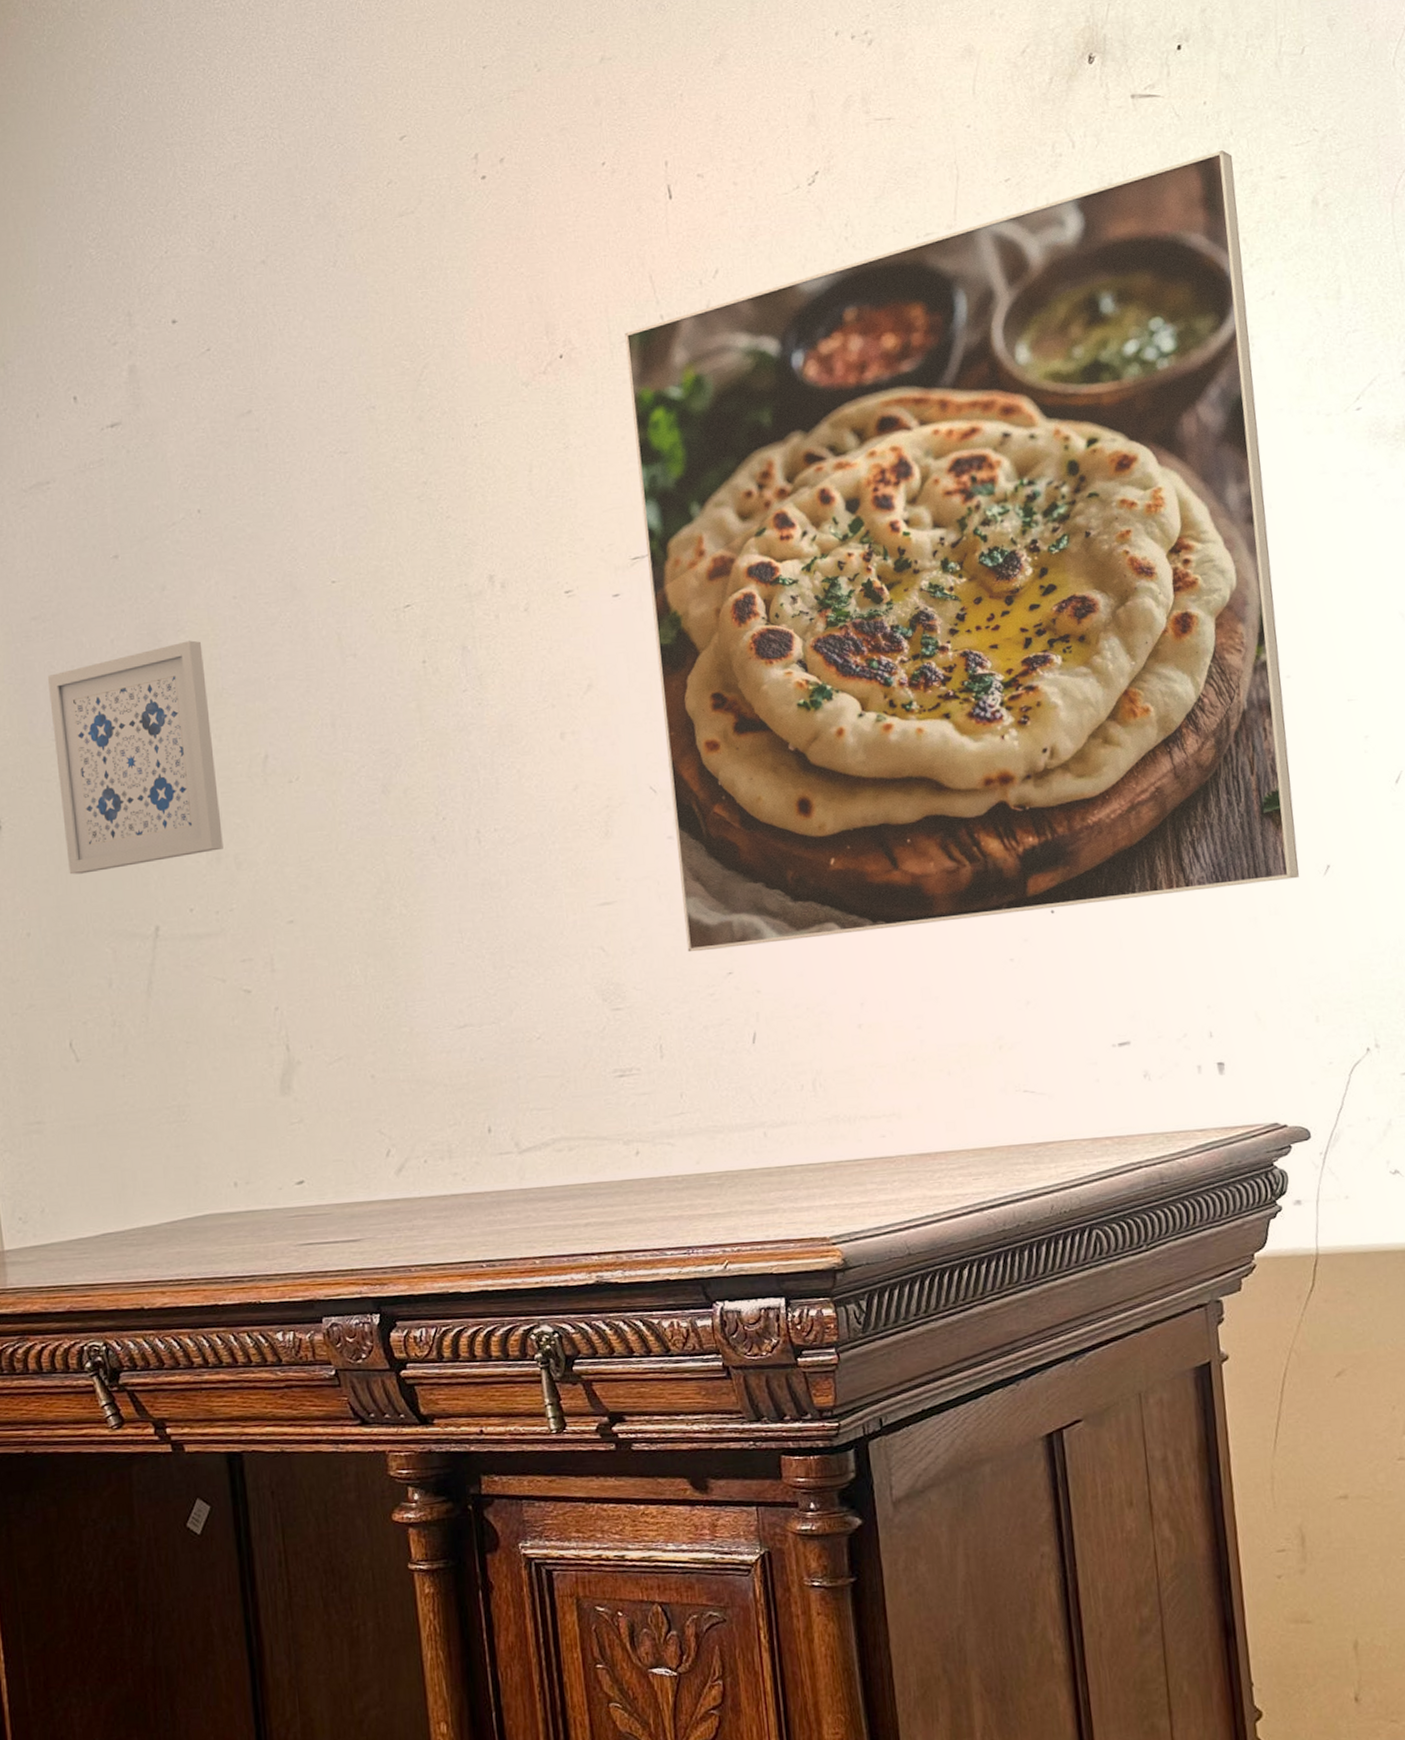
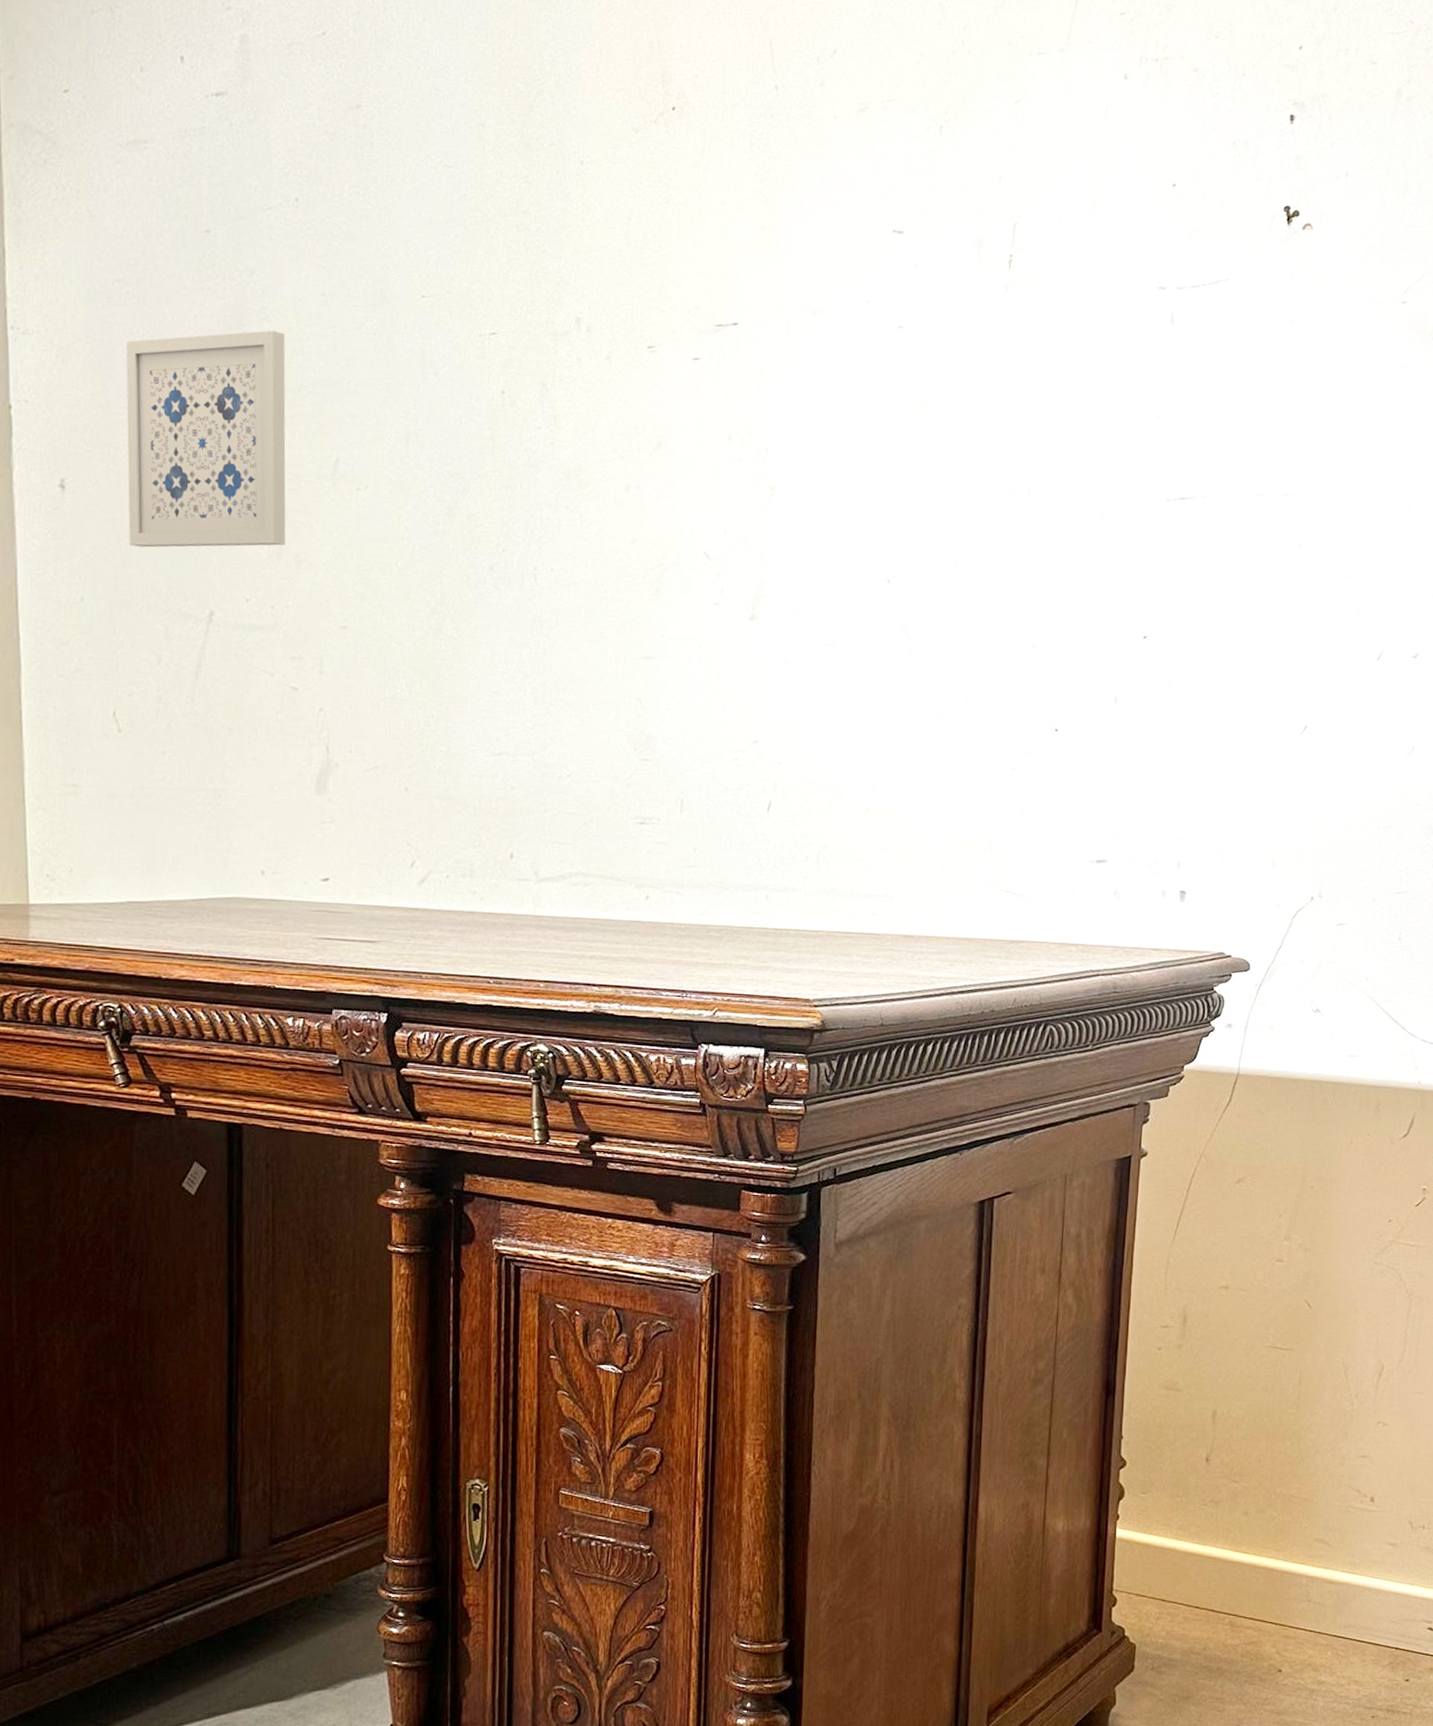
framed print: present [624,150,1299,953] -> none [719,24,1333,734]

